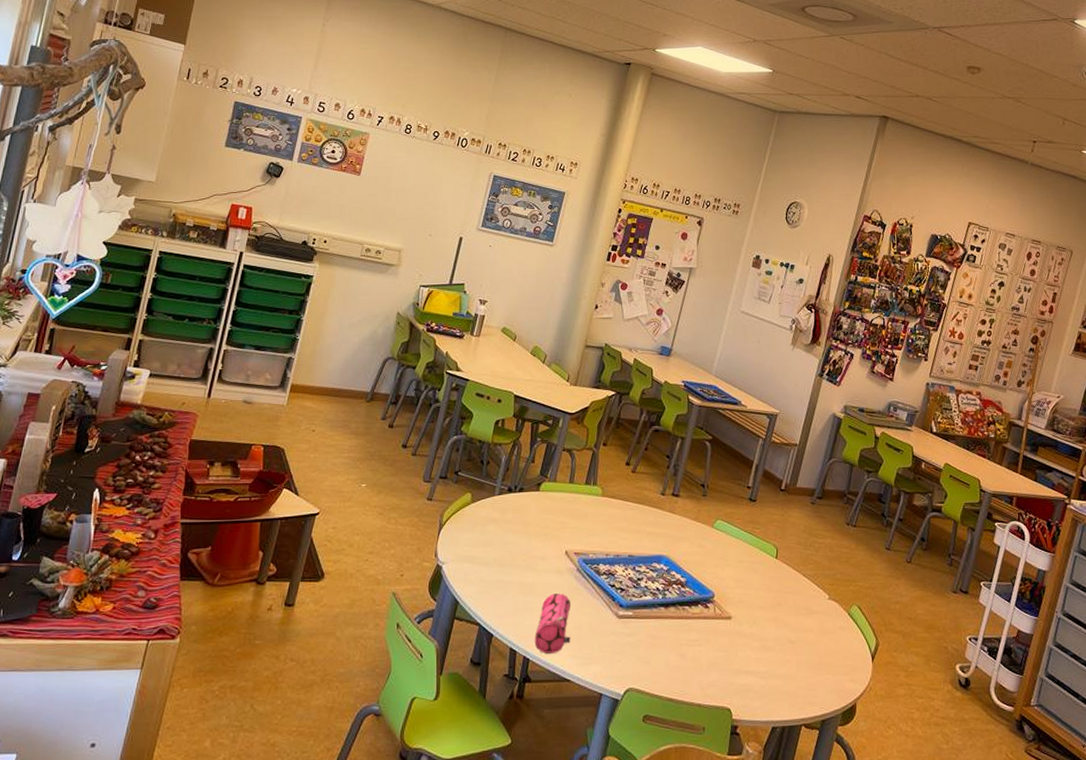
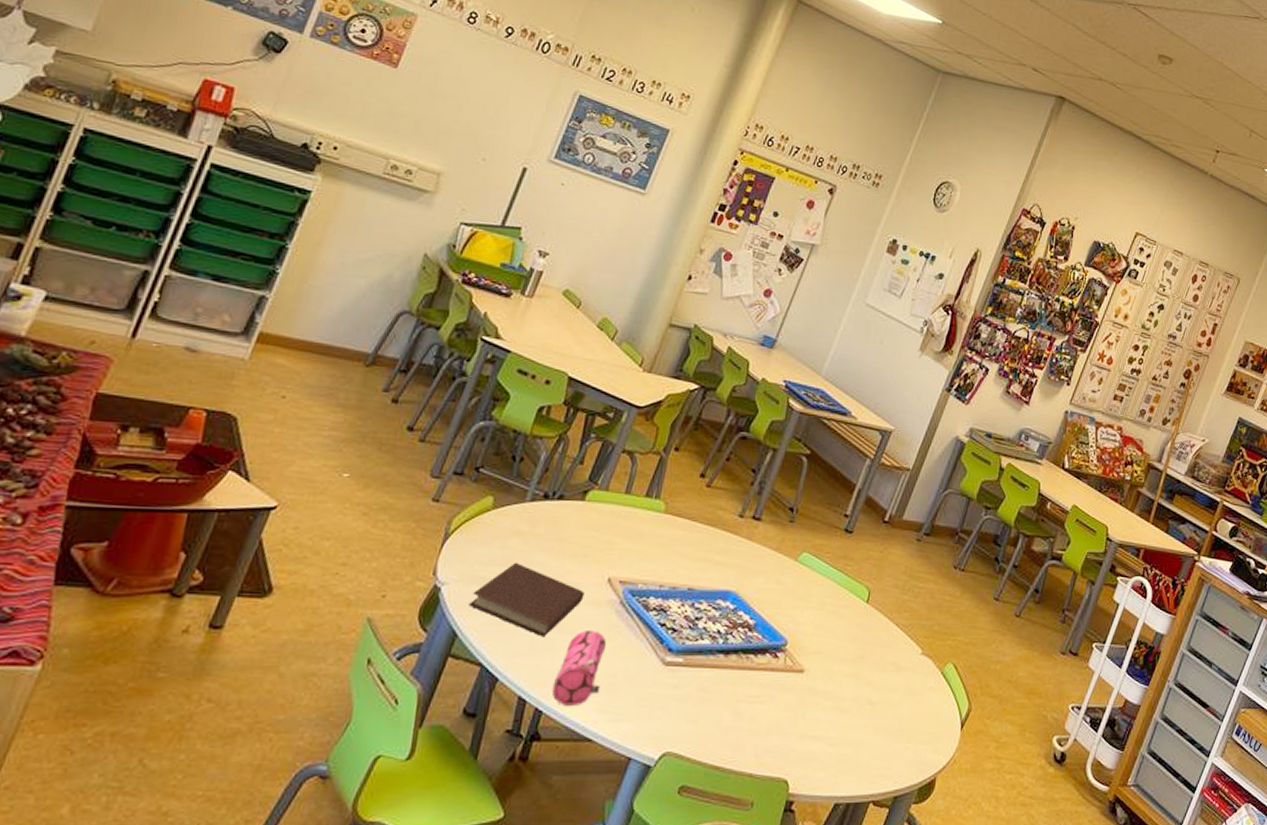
notebook: none [464,543,549,600] -> present [469,562,585,636]

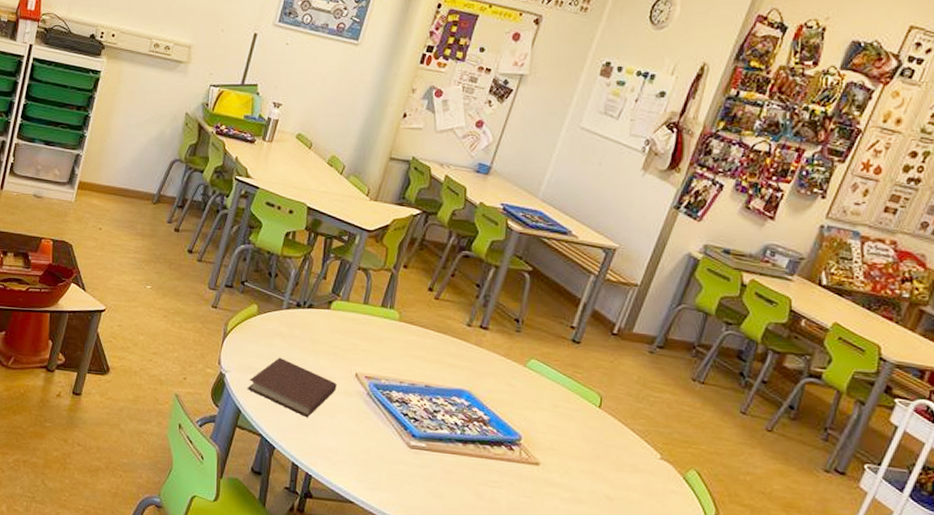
pencil case: present [551,630,607,705] -> none [318,414,359,474]

